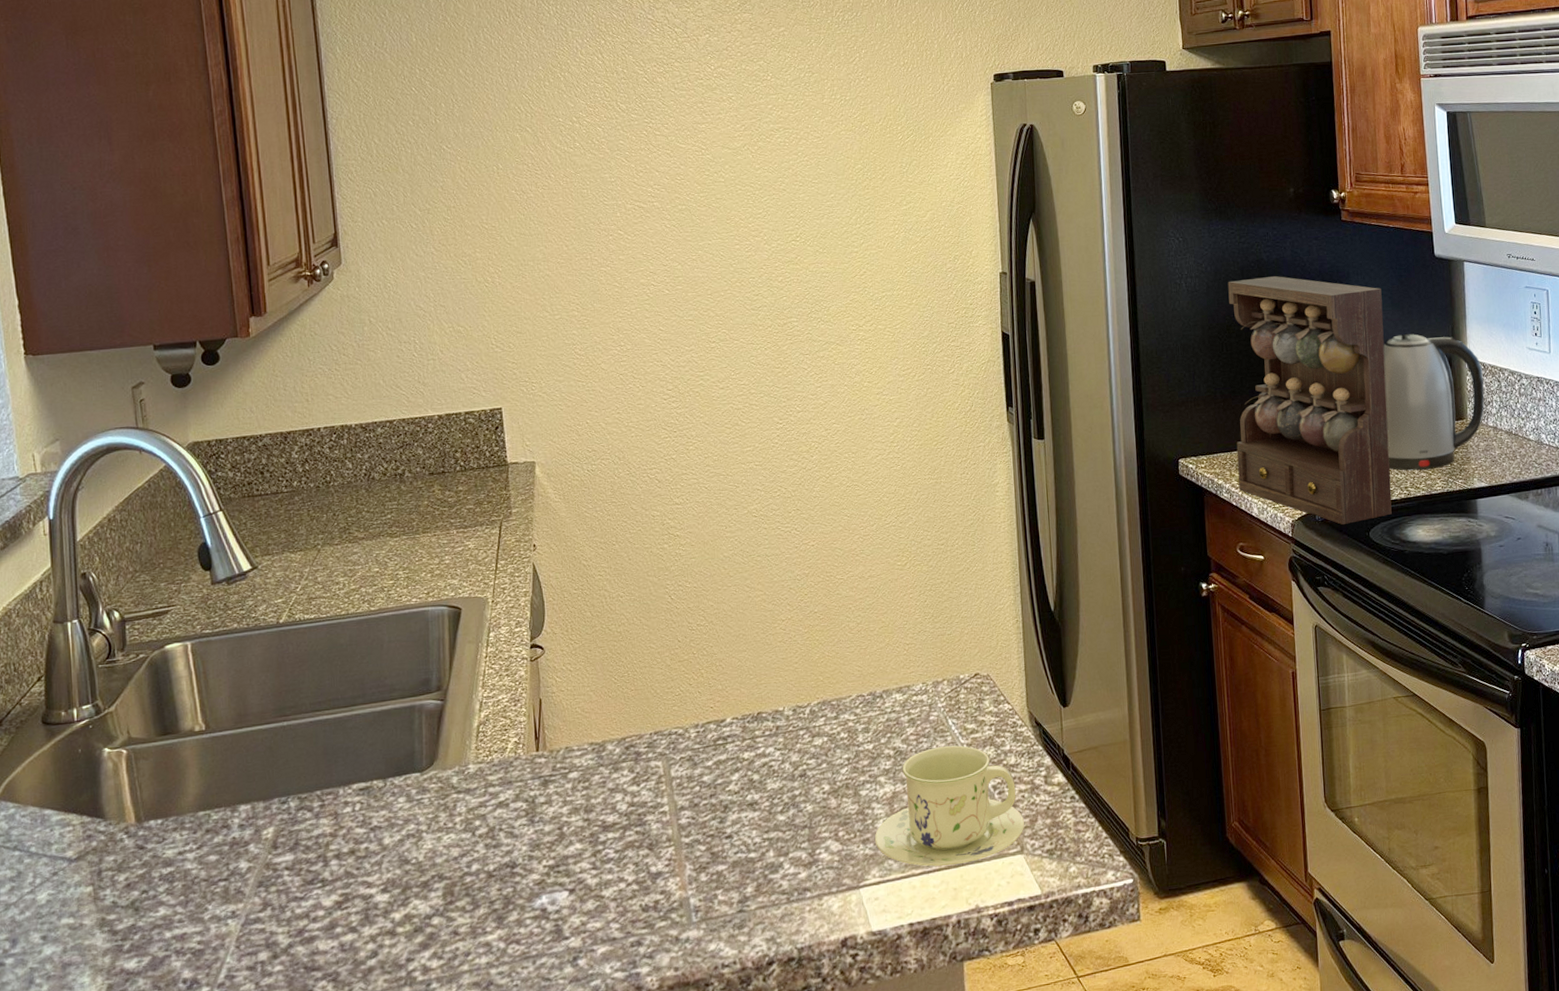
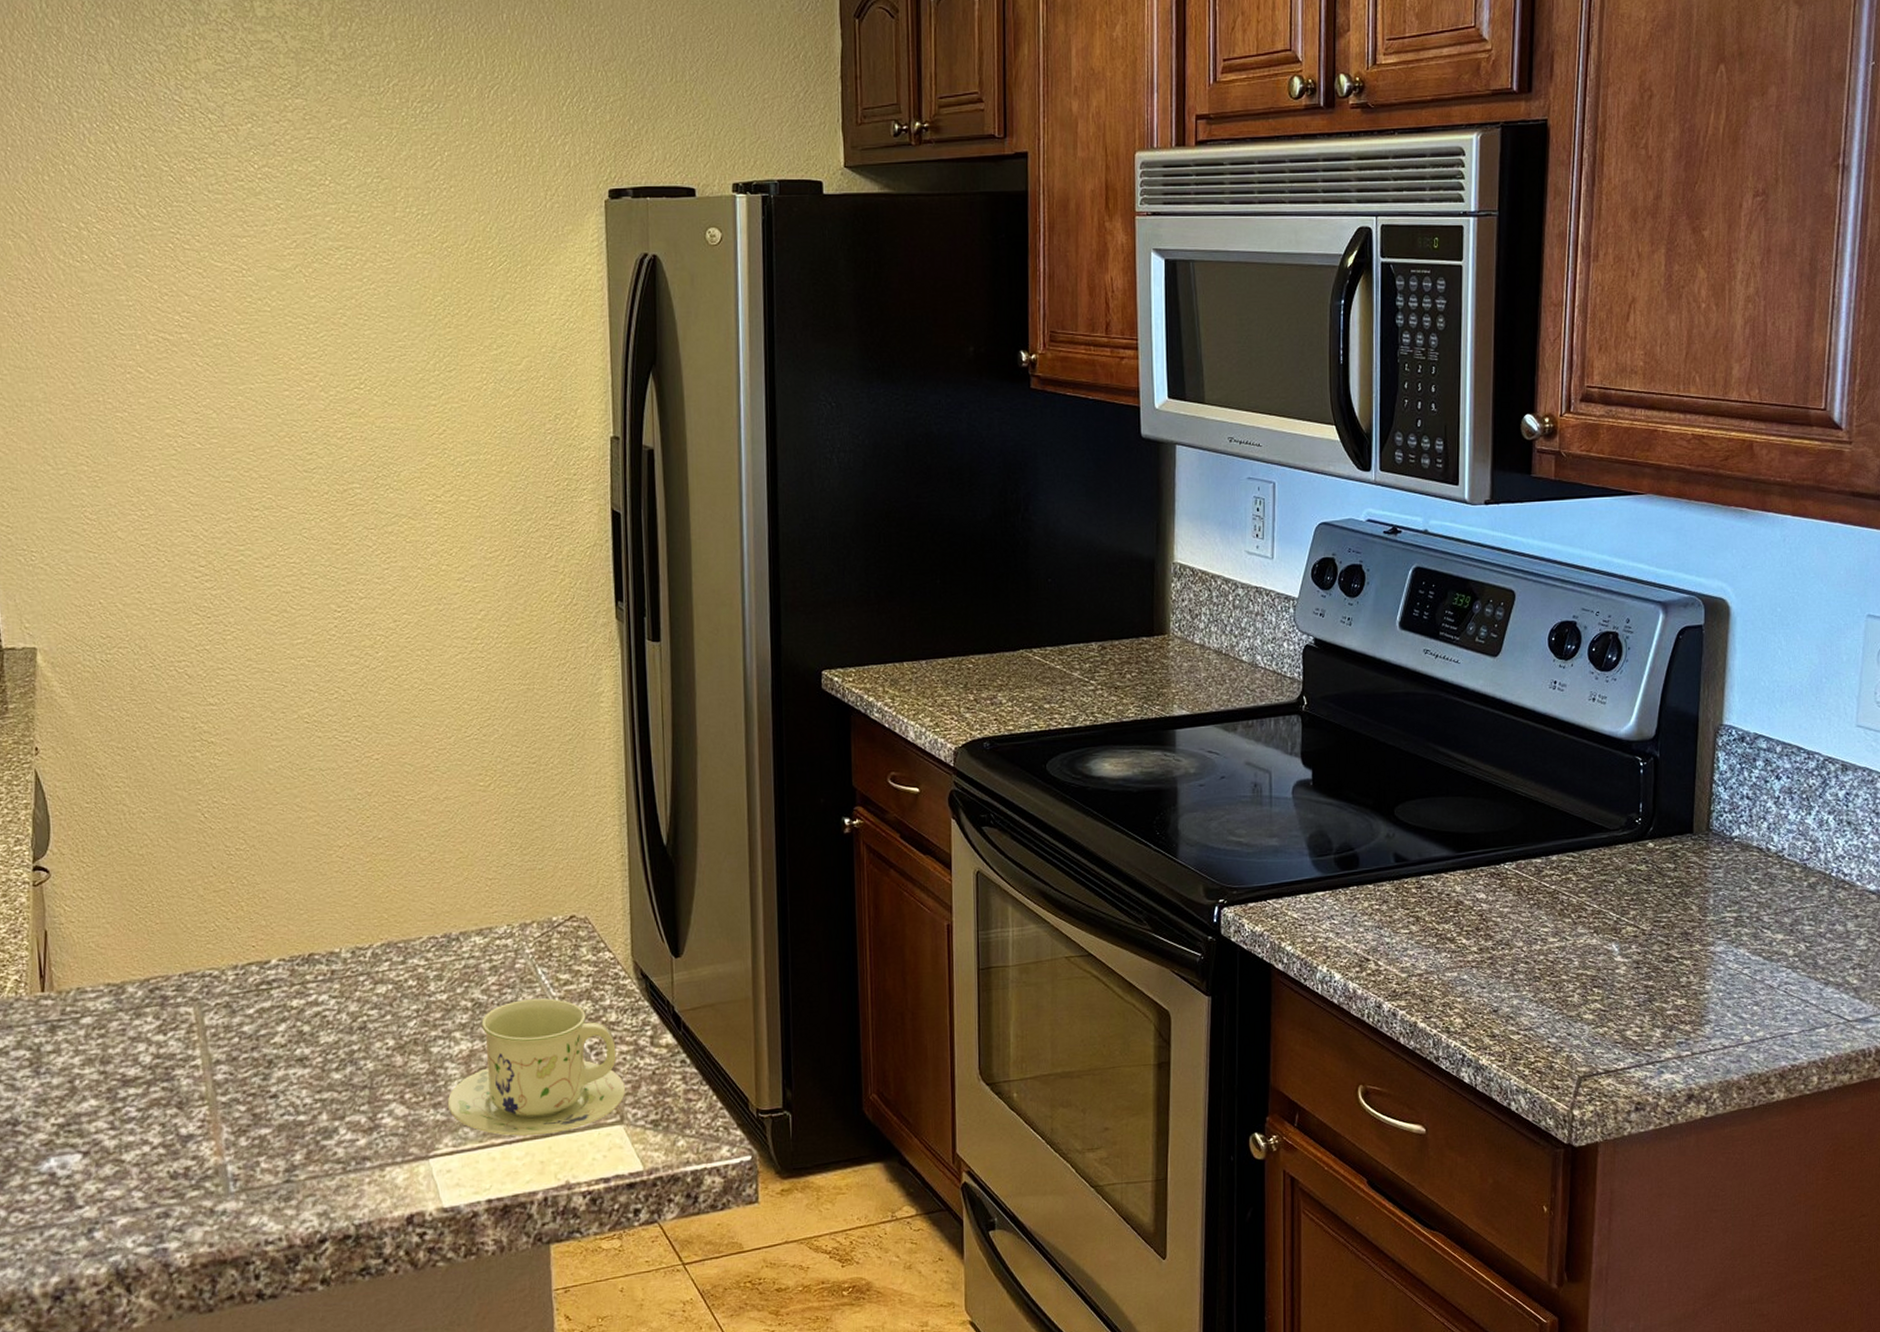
spice rack: present [1227,276,1392,525] -> none [889,454,1076,754]
kettle: present [1383,333,1485,471] -> none [1072,529,1192,693]

